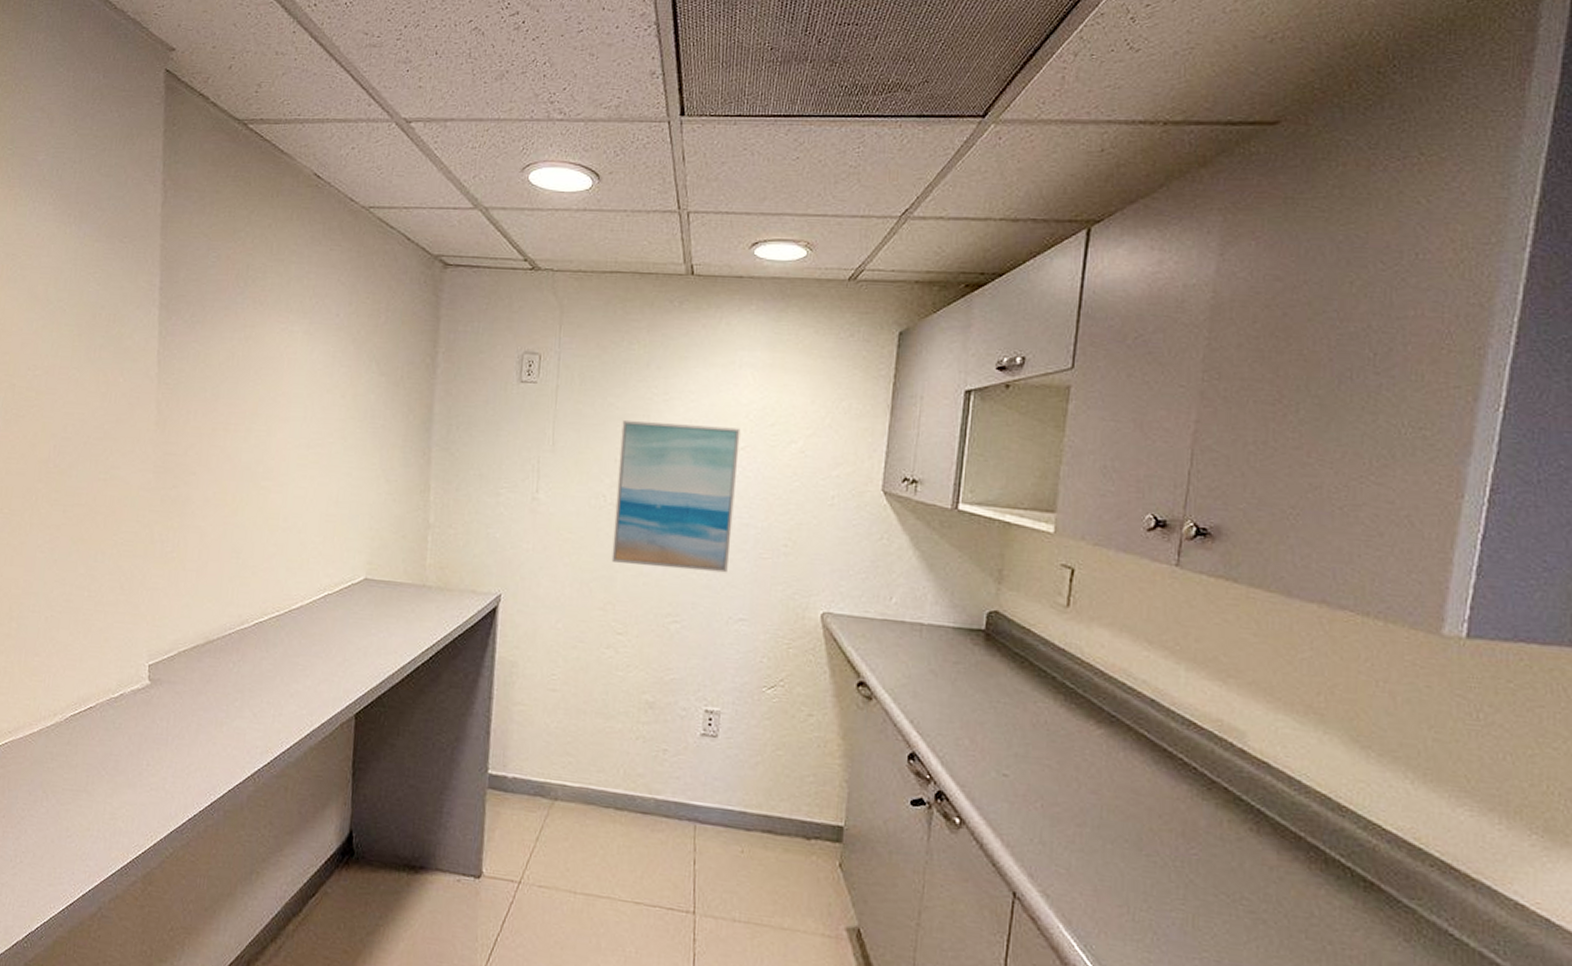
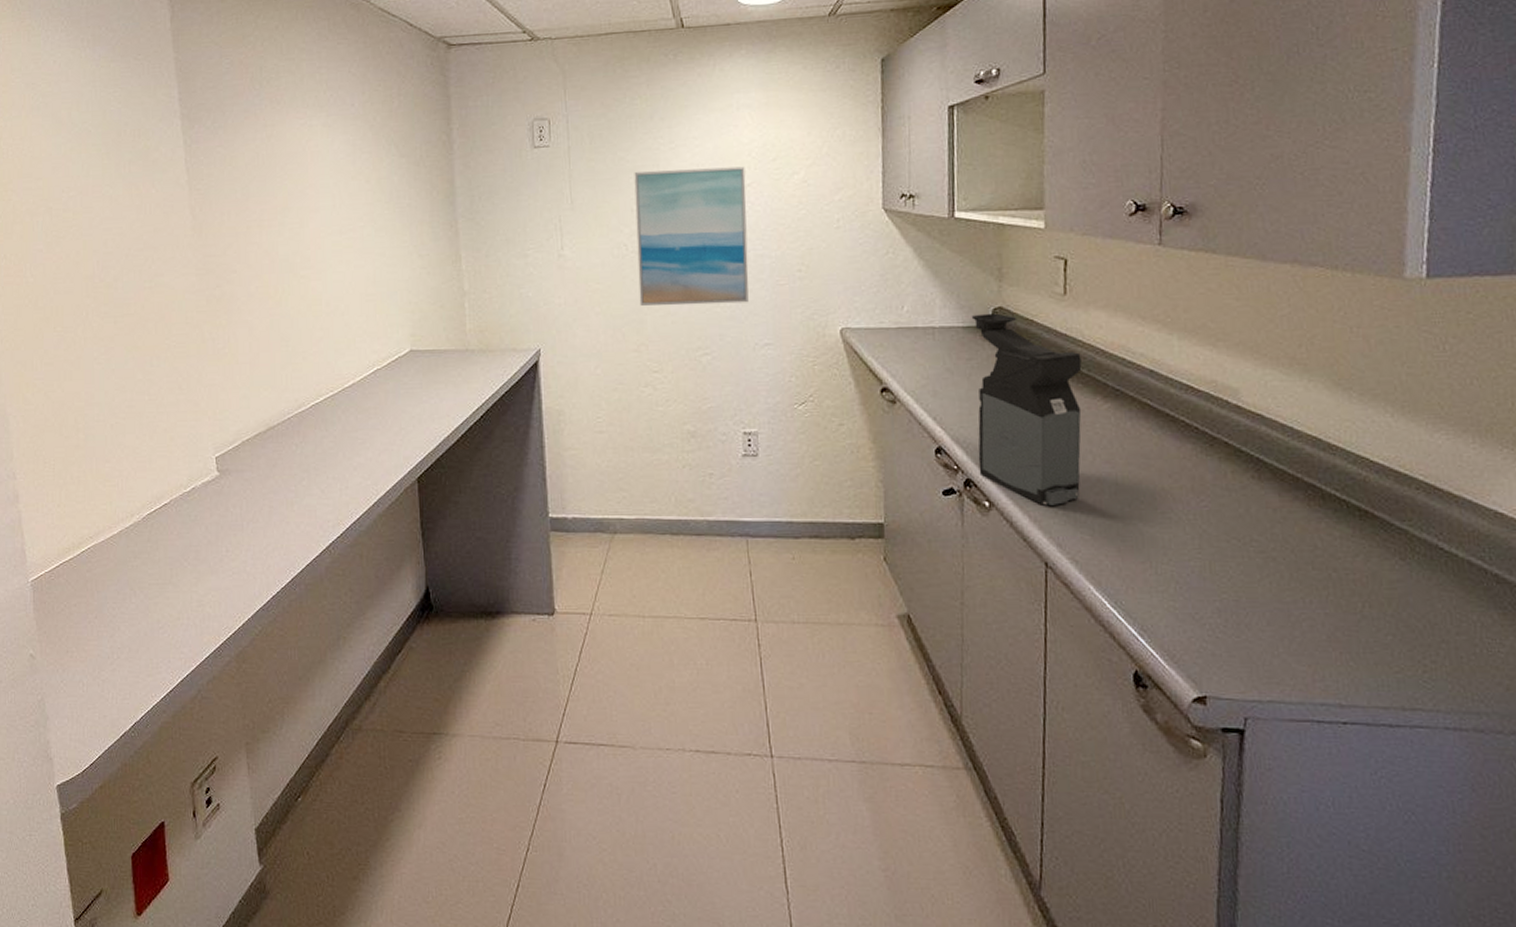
coffee maker: none [953,616,1078,832] -> present [971,313,1082,505]

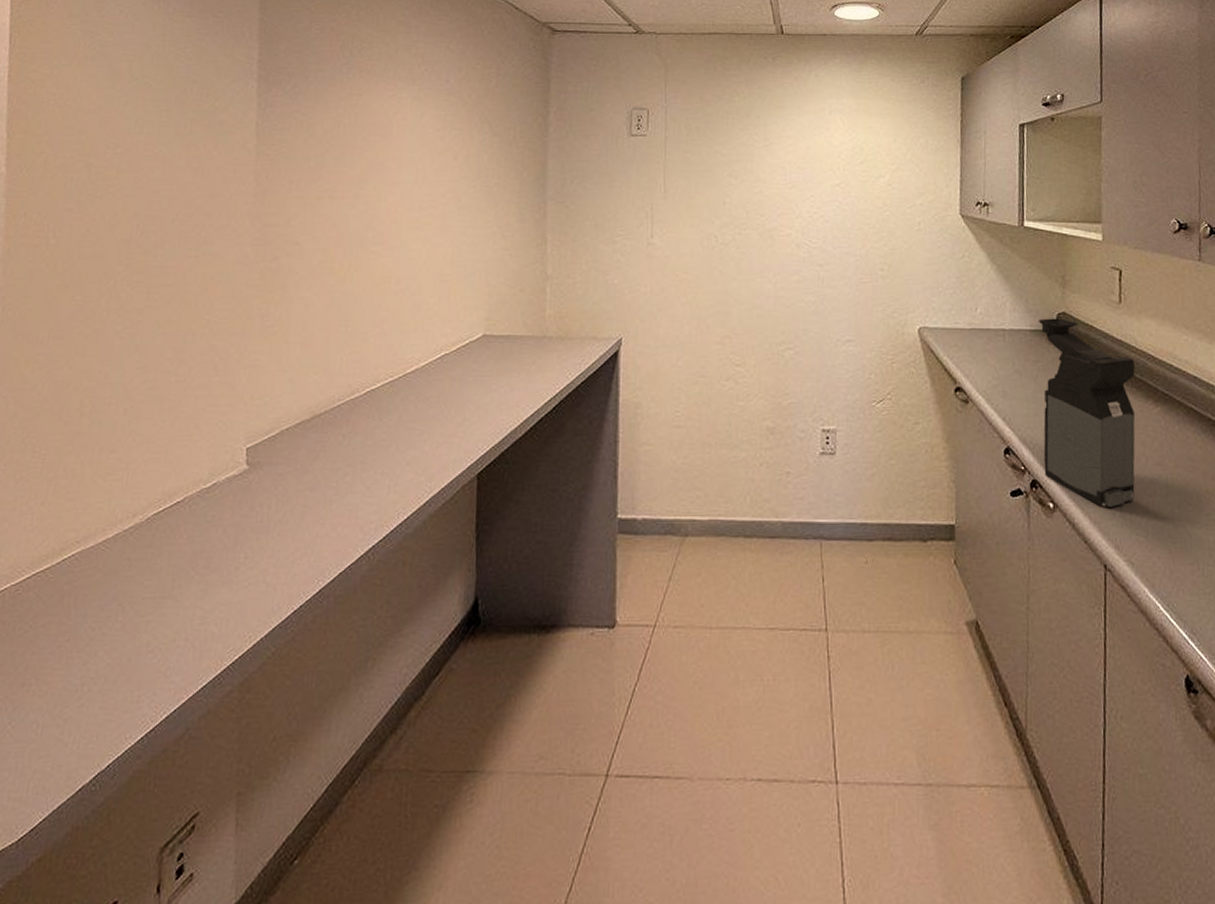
wall art: present [634,166,749,306] -> none [726,166,835,299]

